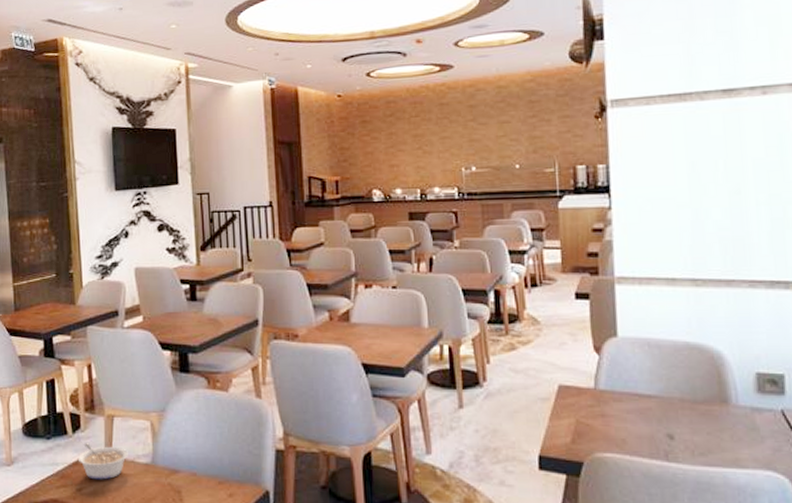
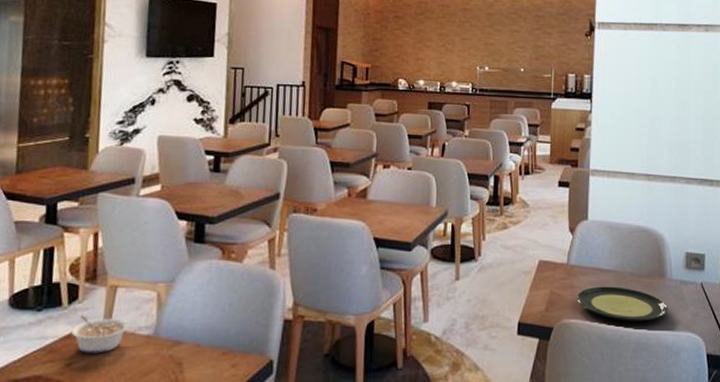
plate: none [610,414,737,457] -> present [576,286,669,322]

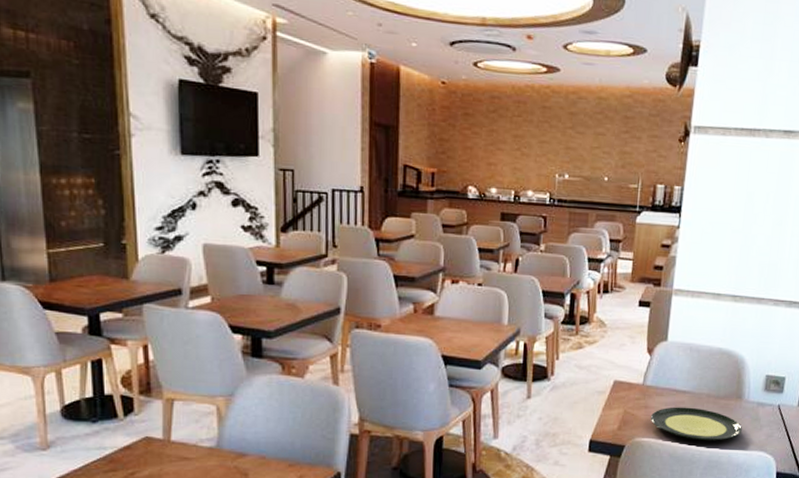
legume: present [70,315,129,354] -> none [130,427,190,464]

